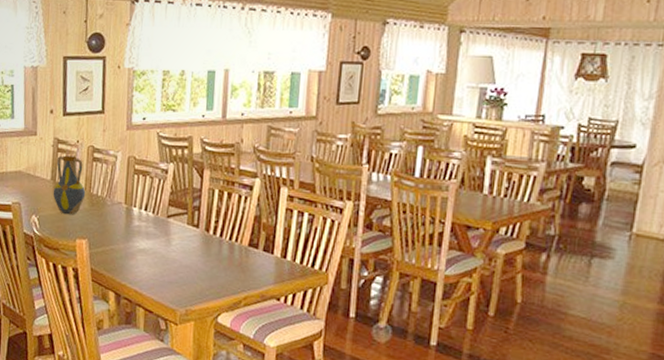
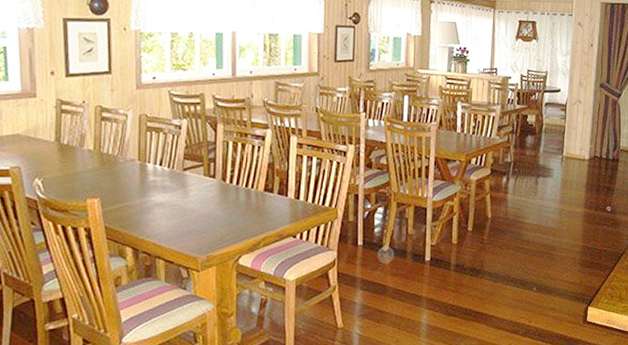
vase: present [53,155,86,215] -> none [58,116,95,175]

